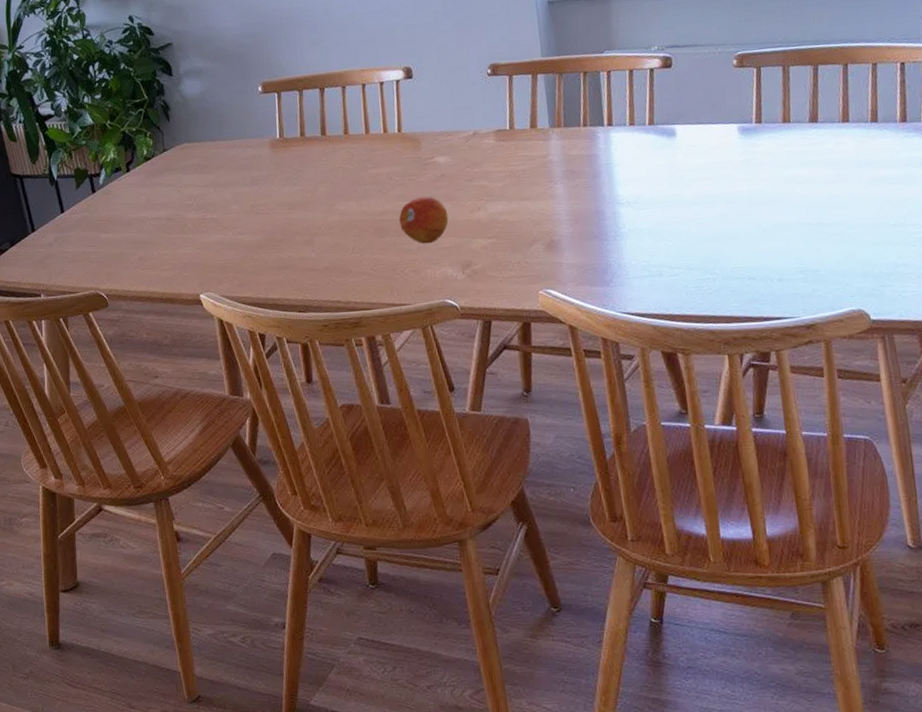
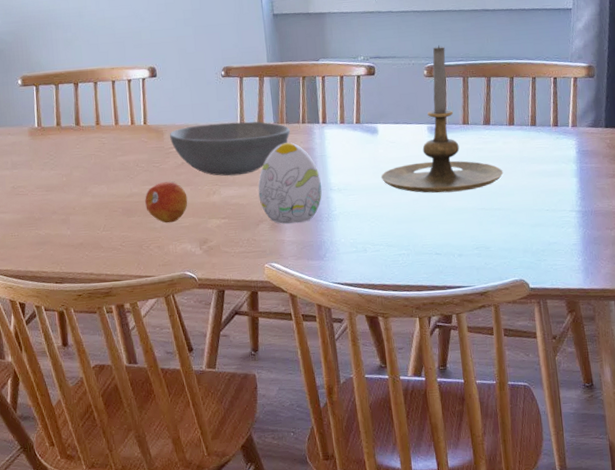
bowl: none [428,125,570,190] -> present [170,121,291,176]
decorative egg: none [530,149,608,244] -> present [258,142,322,224]
candle holder: none [679,29,836,206] -> present [380,45,503,193]

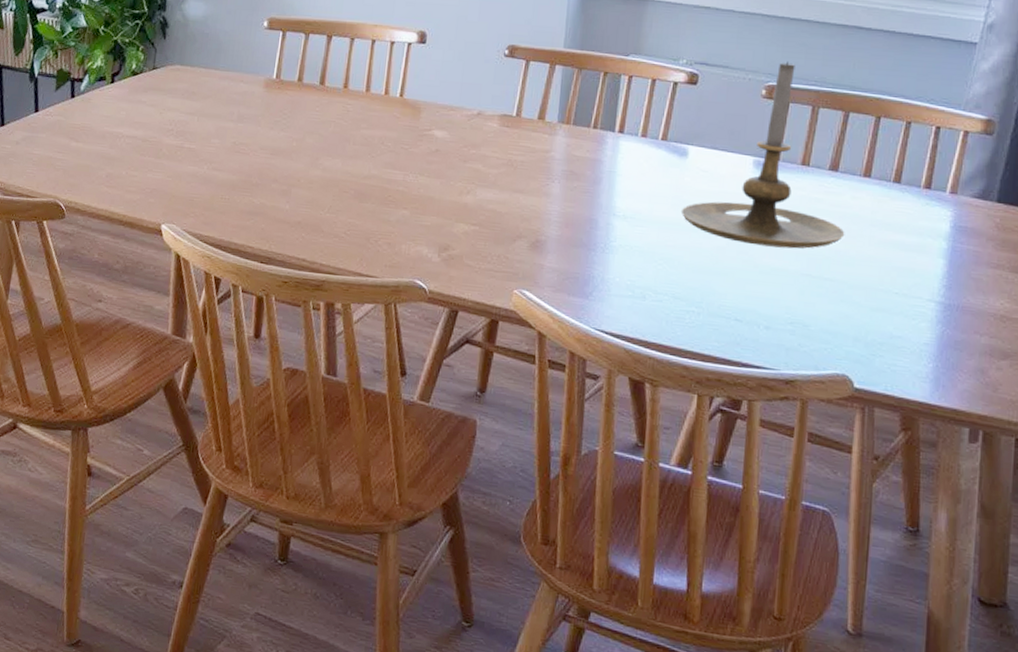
fruit: present [145,181,188,223] -> none [383,168,435,219]
bowl: present [170,121,291,176] -> none [427,108,577,177]
decorative egg: present [258,142,322,224] -> none [522,148,604,249]

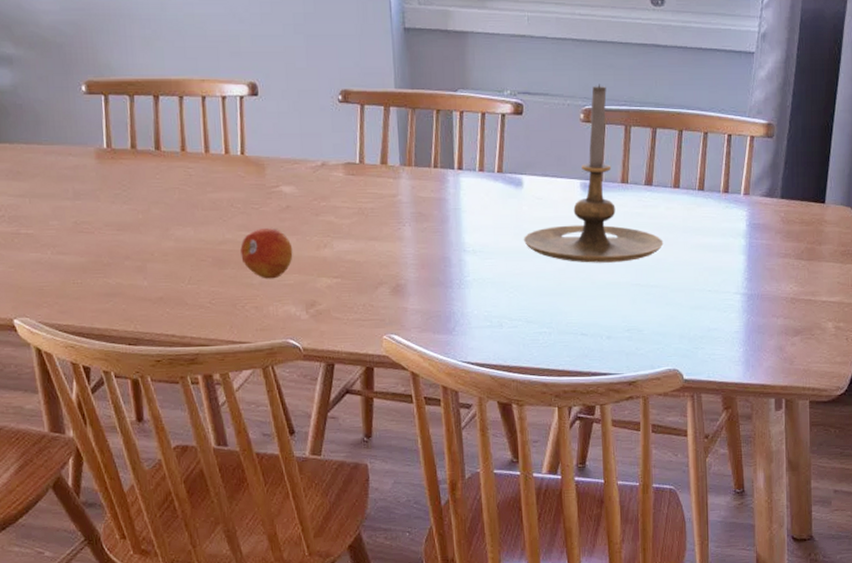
fruit: none [383,168,435,219] -> present [240,228,293,279]

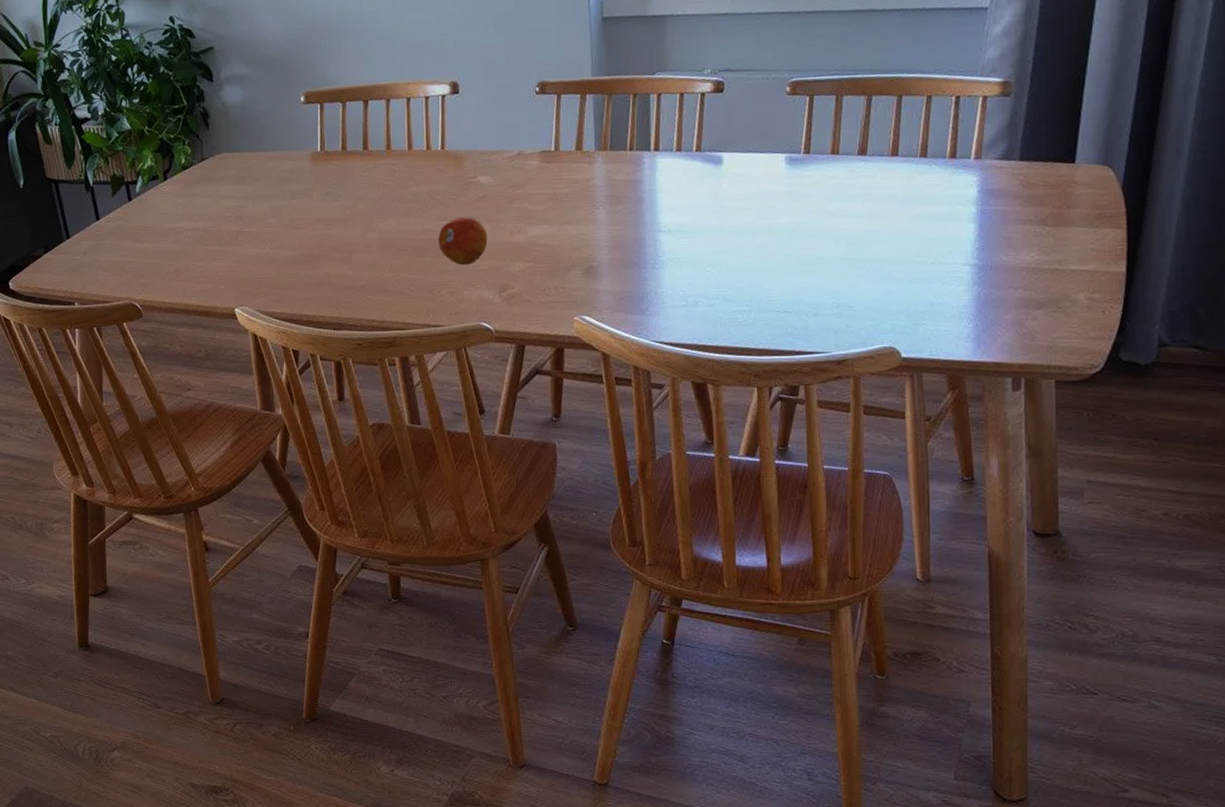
candle holder: present [523,84,664,263] -> none [722,55,879,239]

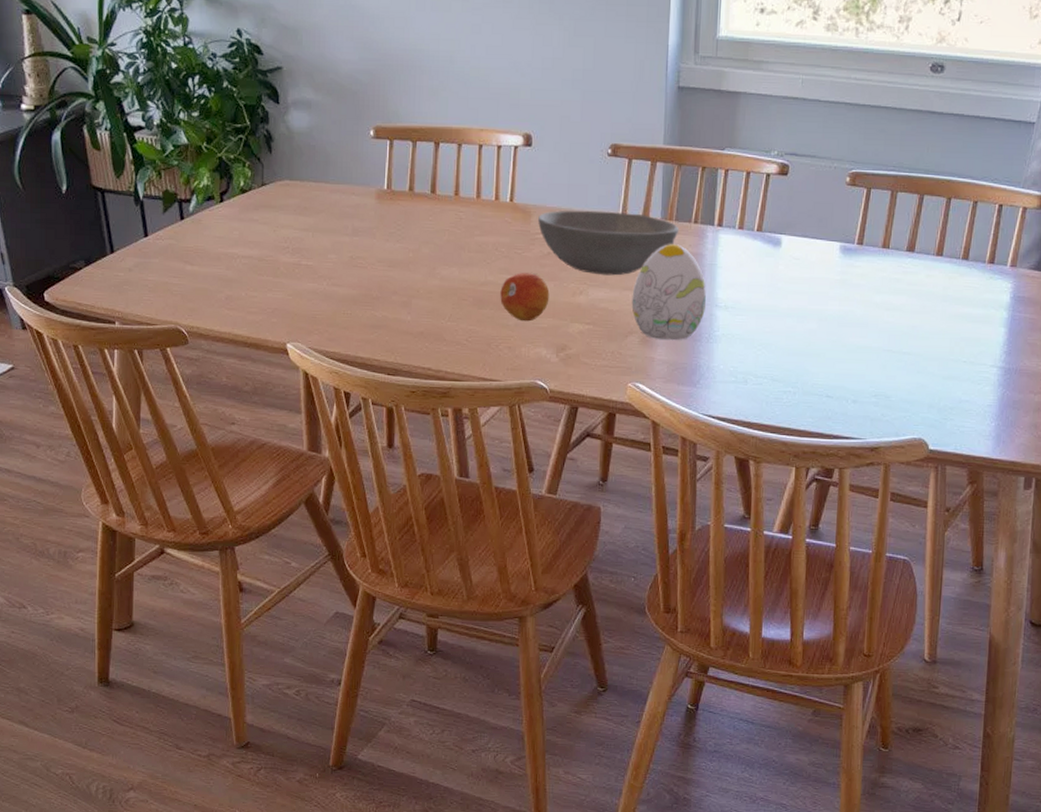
bowl: none [471,147,615,212] -> present [538,210,680,276]
decorative egg: none [571,173,649,271] -> present [631,244,707,341]

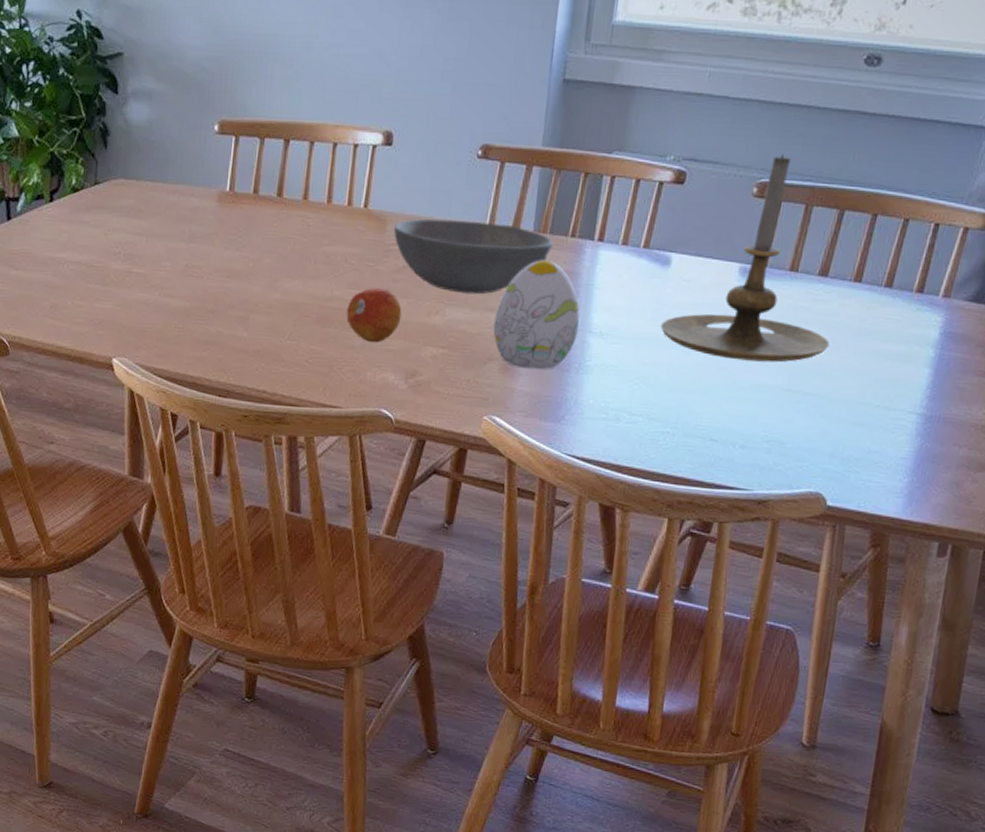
candle holder: none [776,148,921,327] -> present [660,154,830,363]

